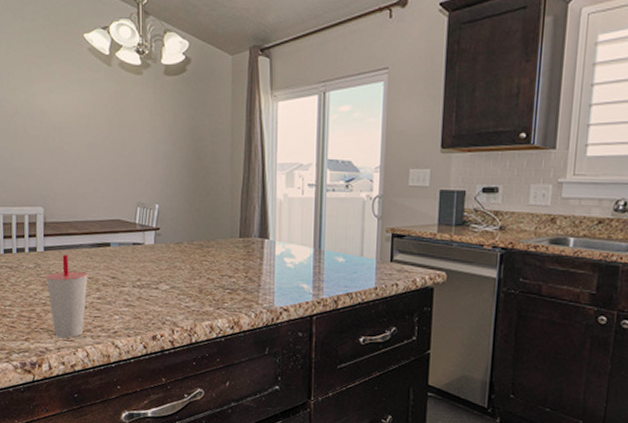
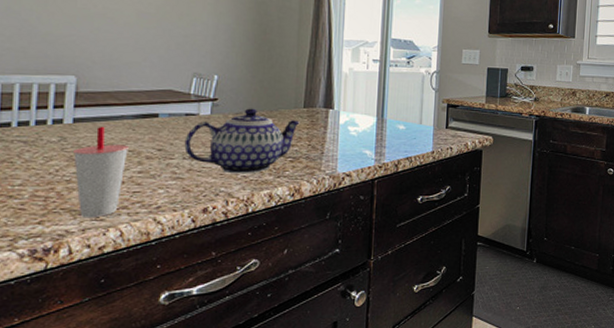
teapot: none [133,237,236,304] -> present [184,108,300,174]

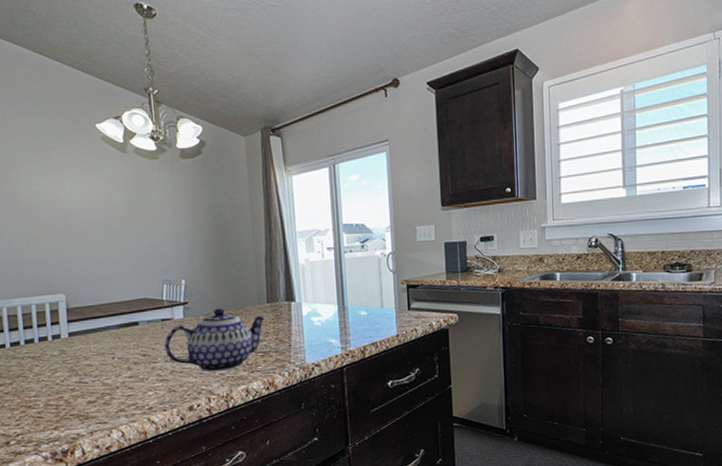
cup: present [72,126,129,218] -> none [72,337,118,422]

